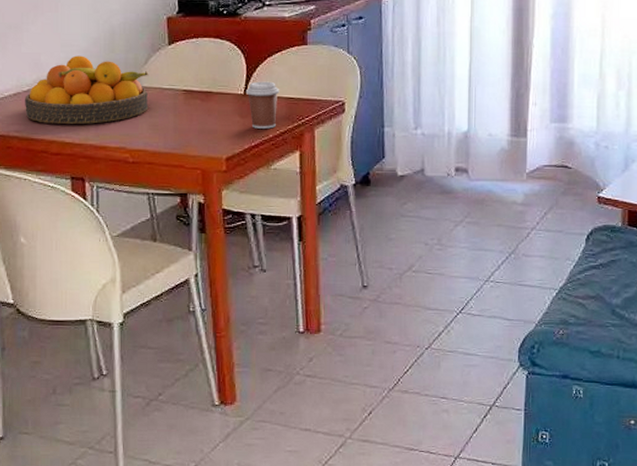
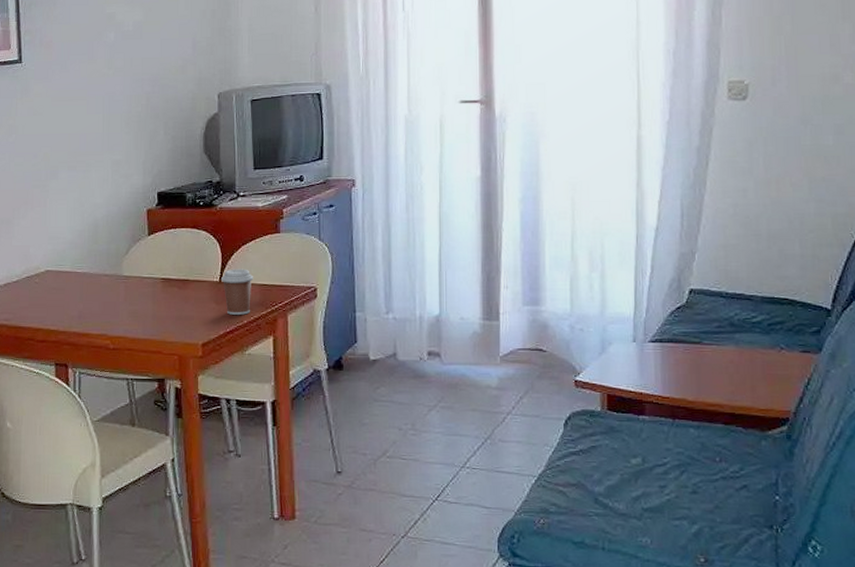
fruit bowl: present [25,55,149,124] -> none [14,247,129,312]

